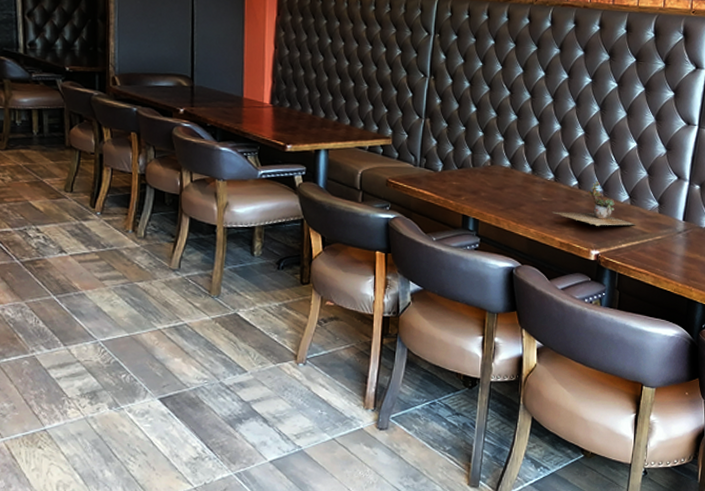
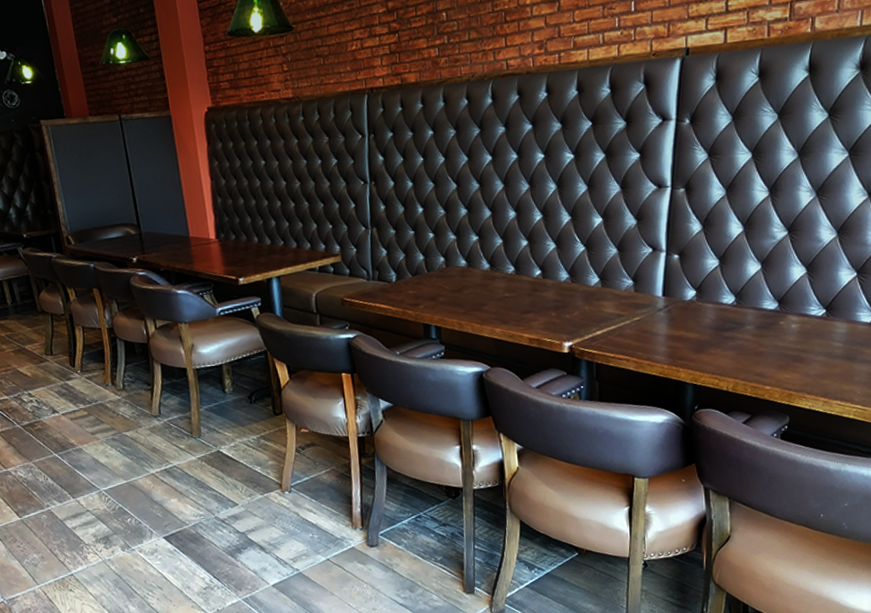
succulent plant: present [552,180,635,226] -> none [517,265,609,316]

